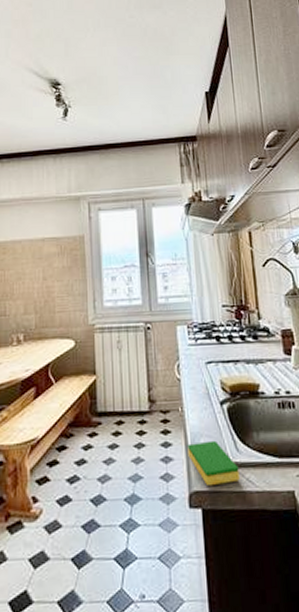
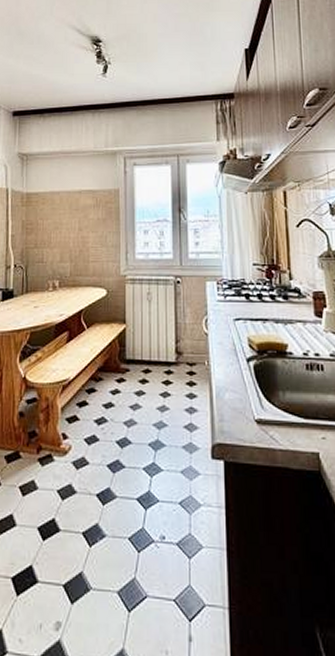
dish sponge: present [187,440,240,485] -> none [212,396,263,439]

